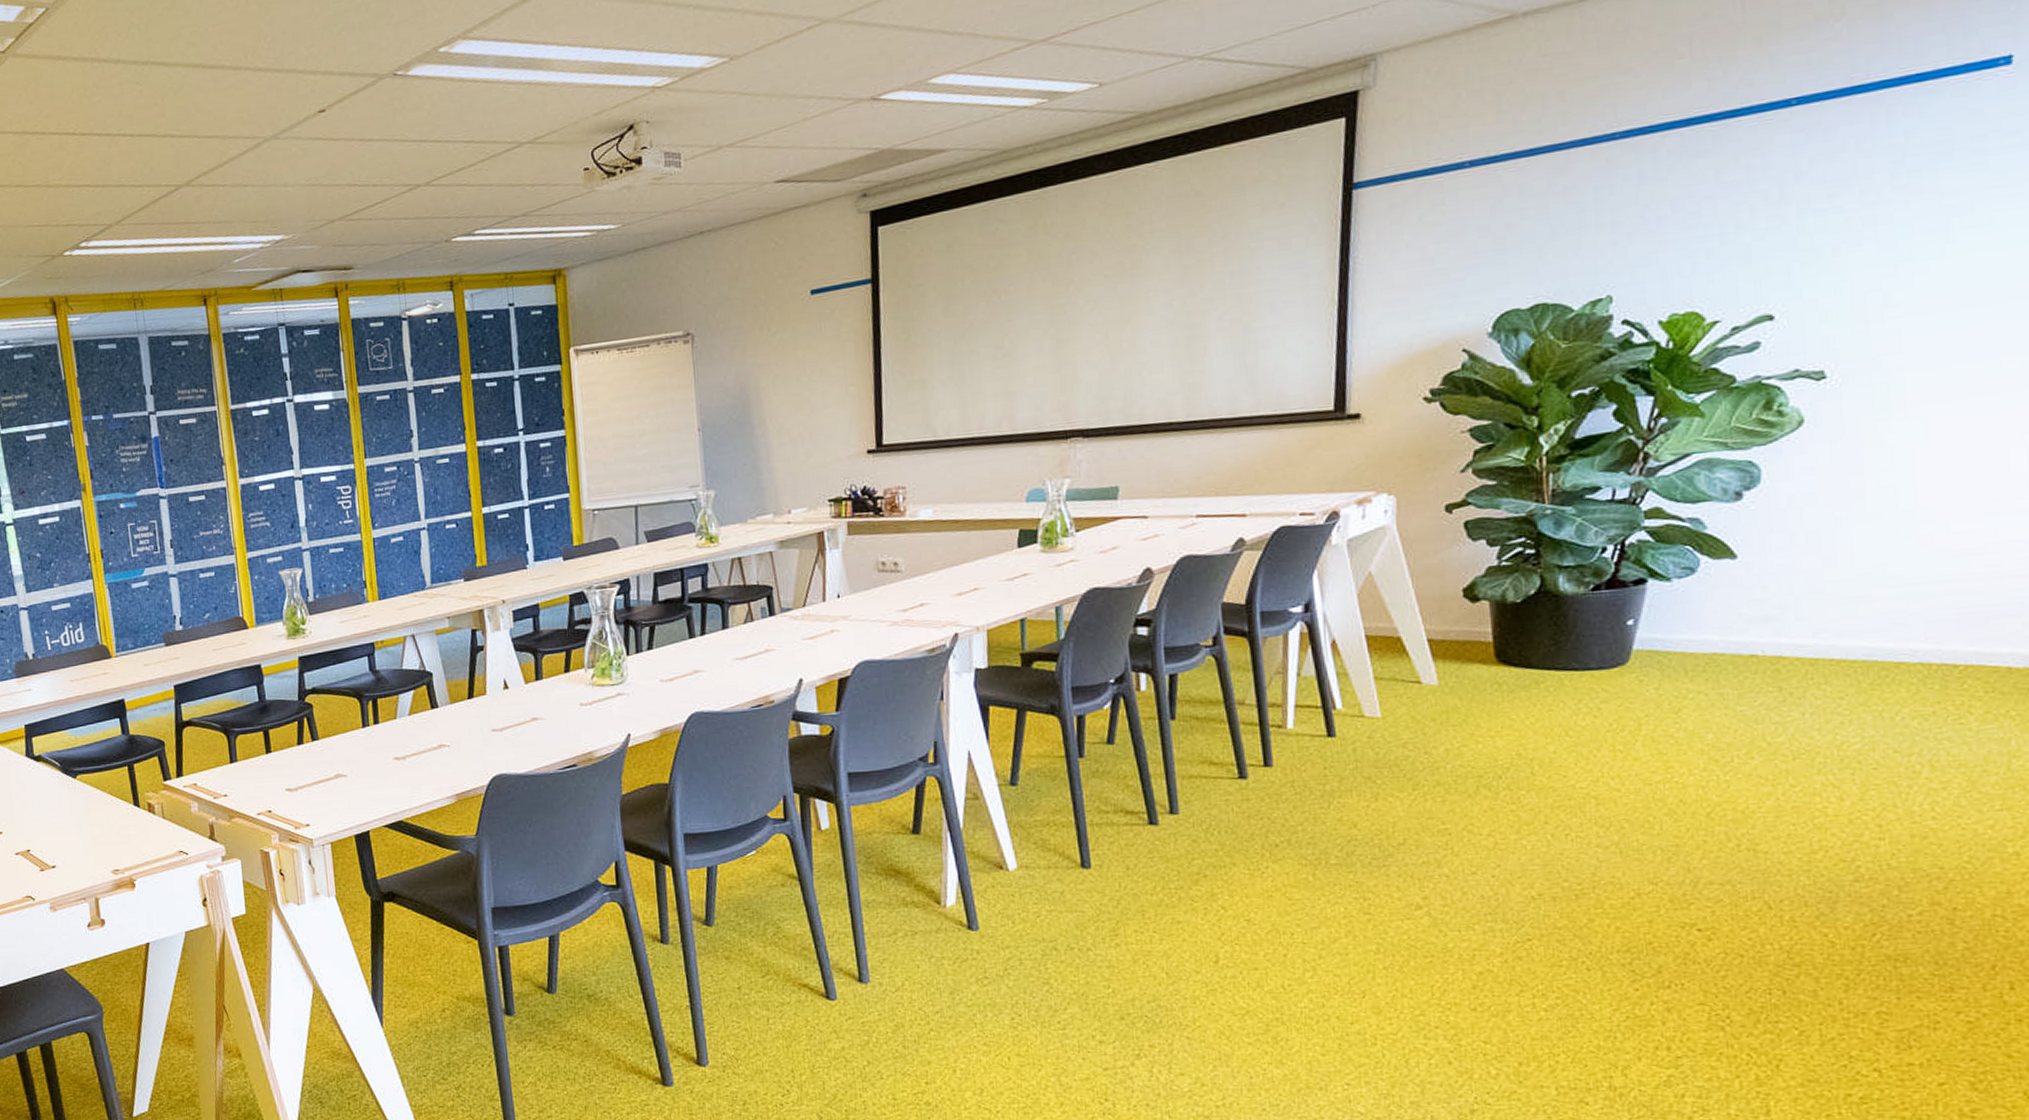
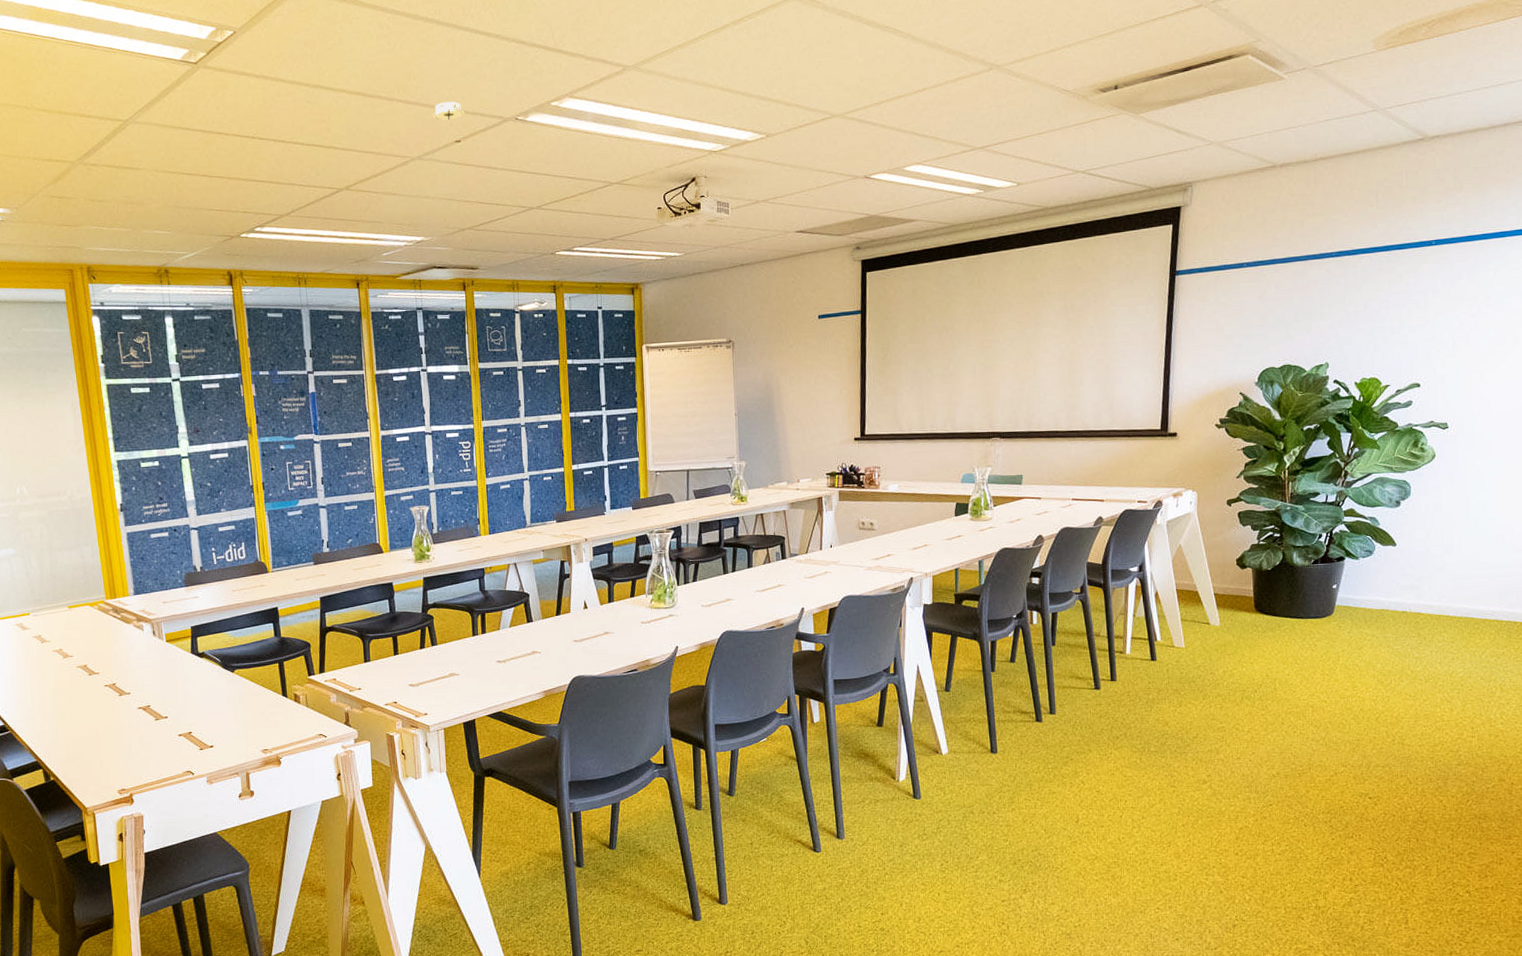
smoke detector: none [288,61,329,89] -> present [431,101,465,121]

